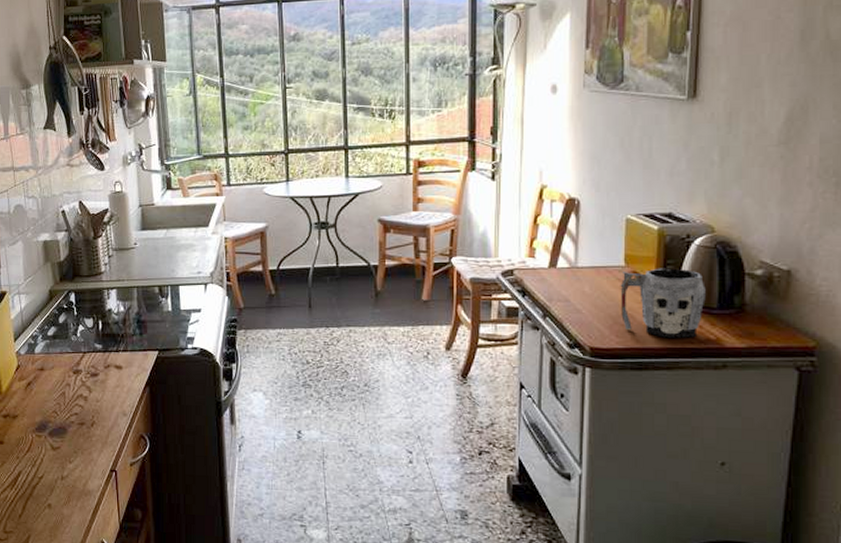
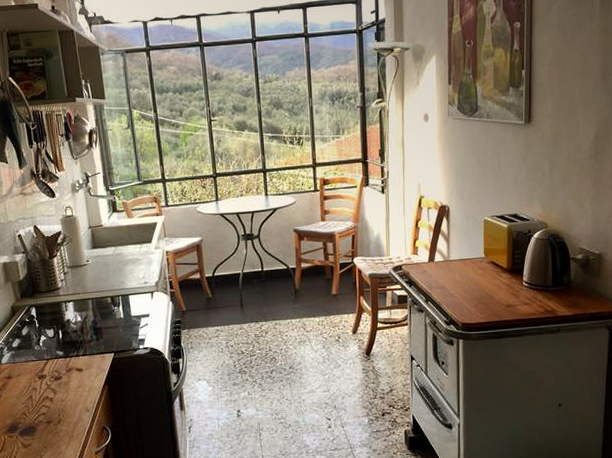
mug: present [620,268,706,339] -> none [482,257,543,312]

